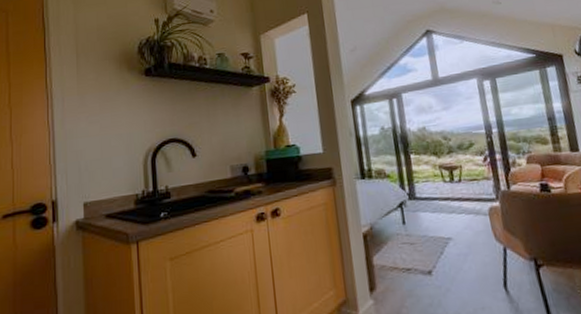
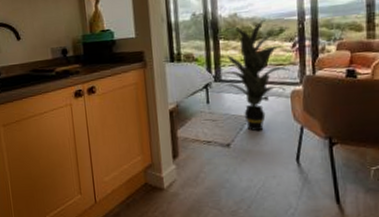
indoor plant: none [414,132,489,255] -> present [221,19,294,132]

